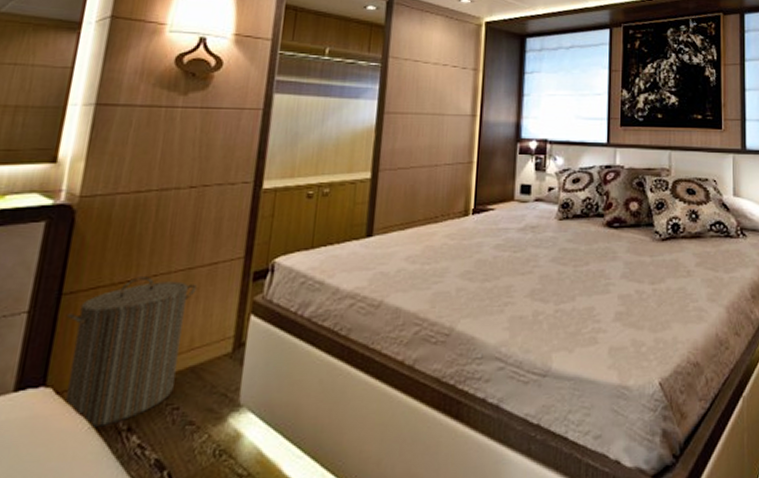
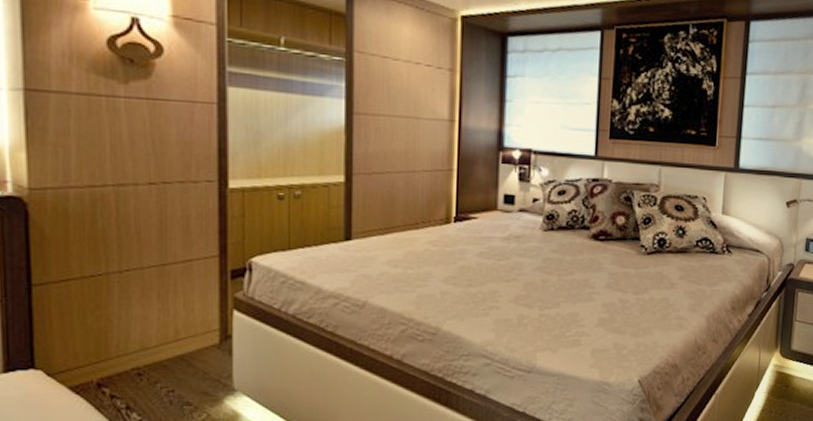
laundry hamper: present [66,277,197,429] -> none [41,271,173,407]

